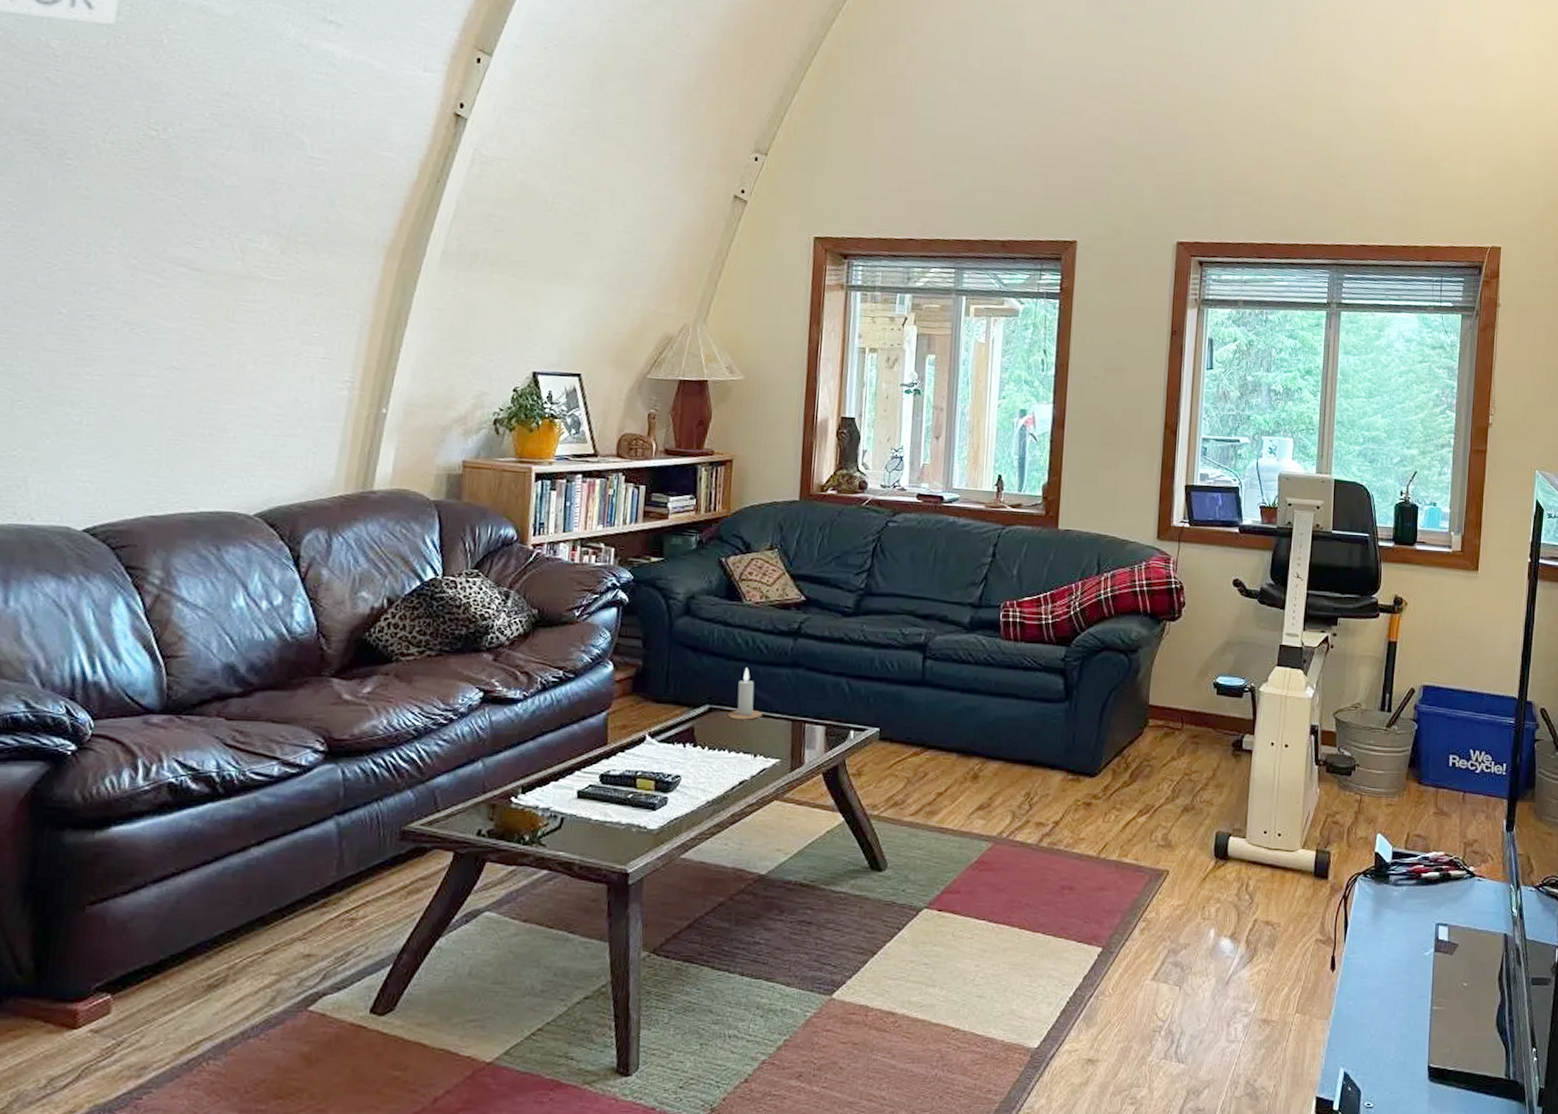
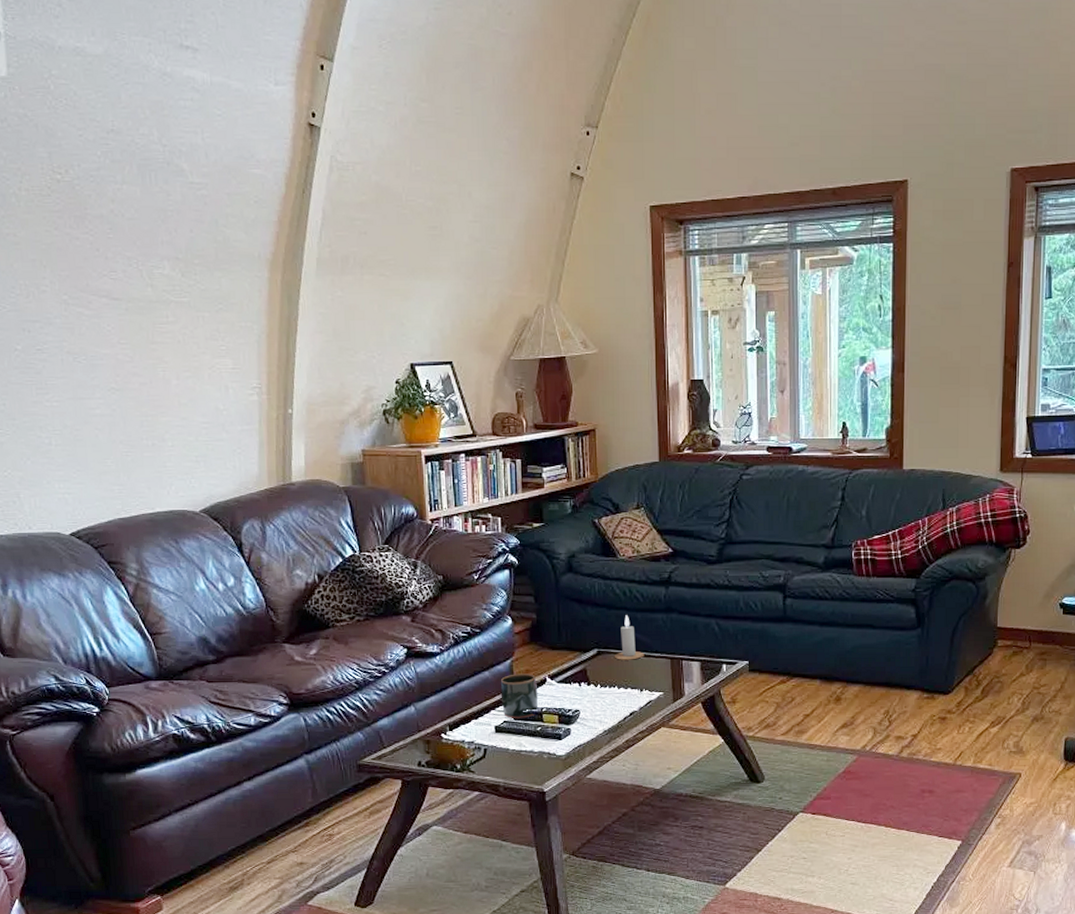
mug: none [589,729,634,784] -> present [500,673,539,719]

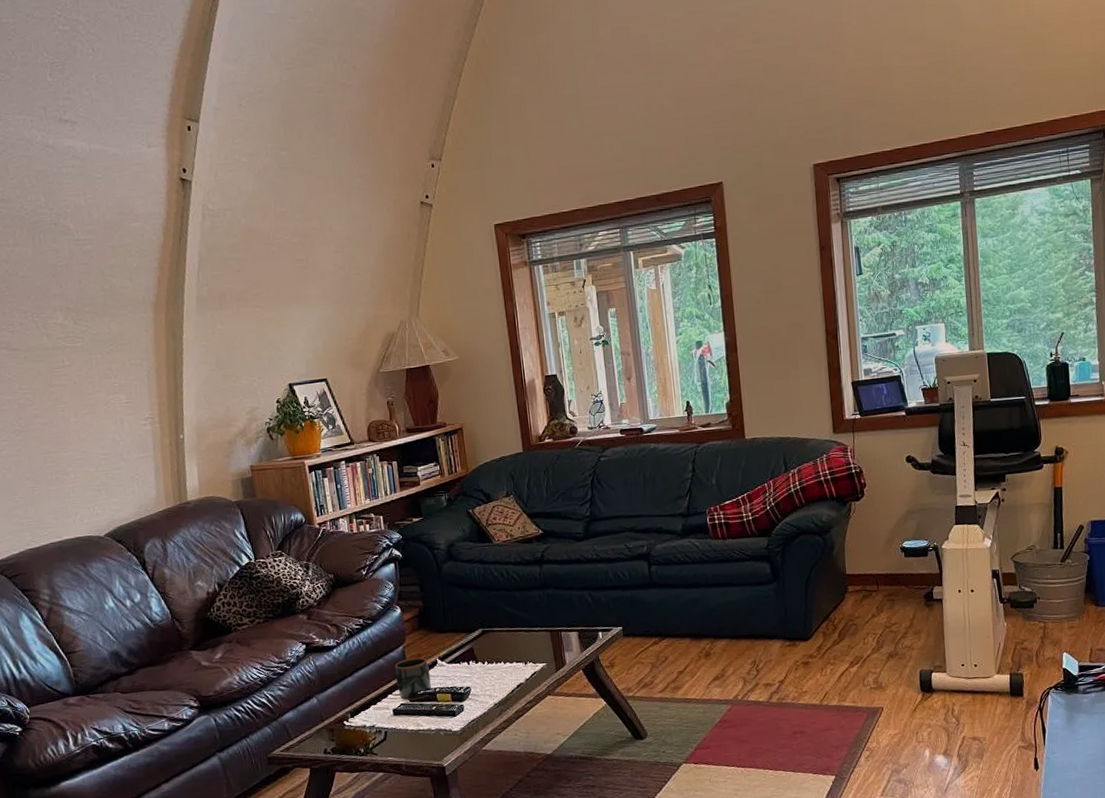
candle: present [614,615,644,660] -> none [497,595,526,637]

